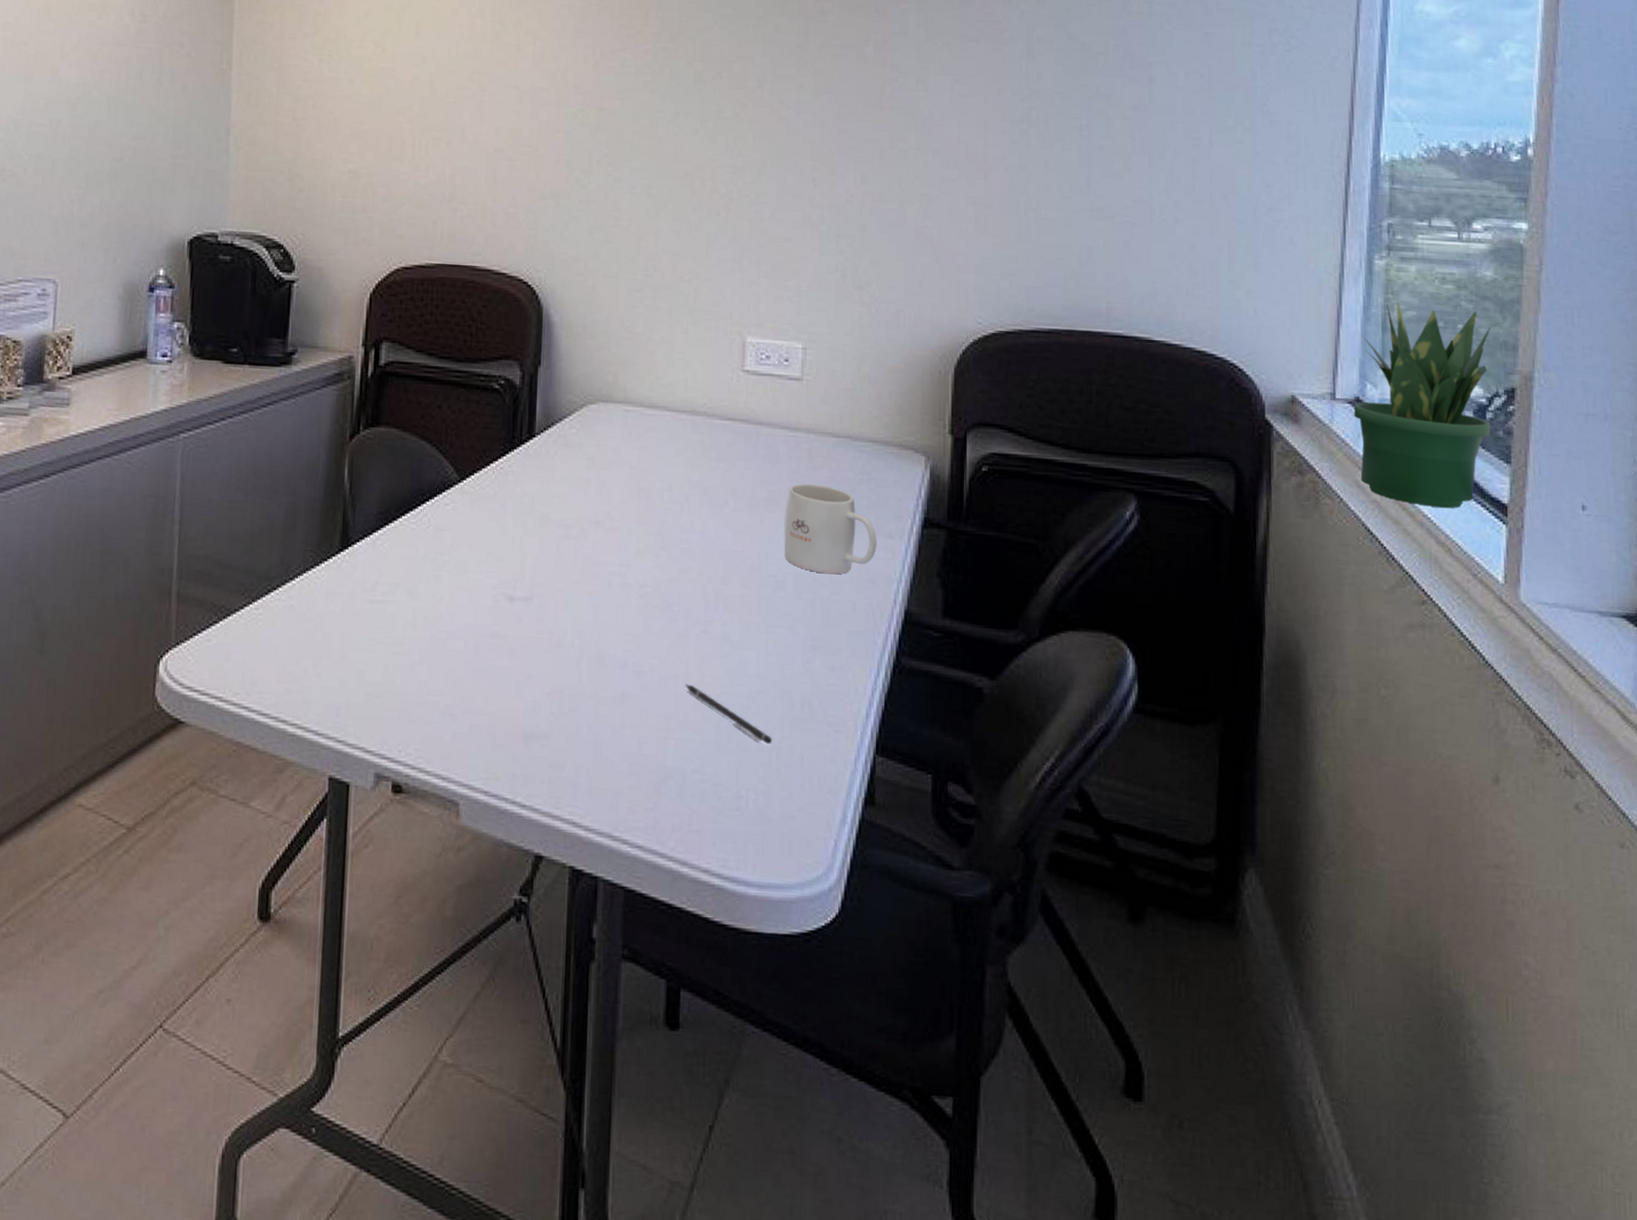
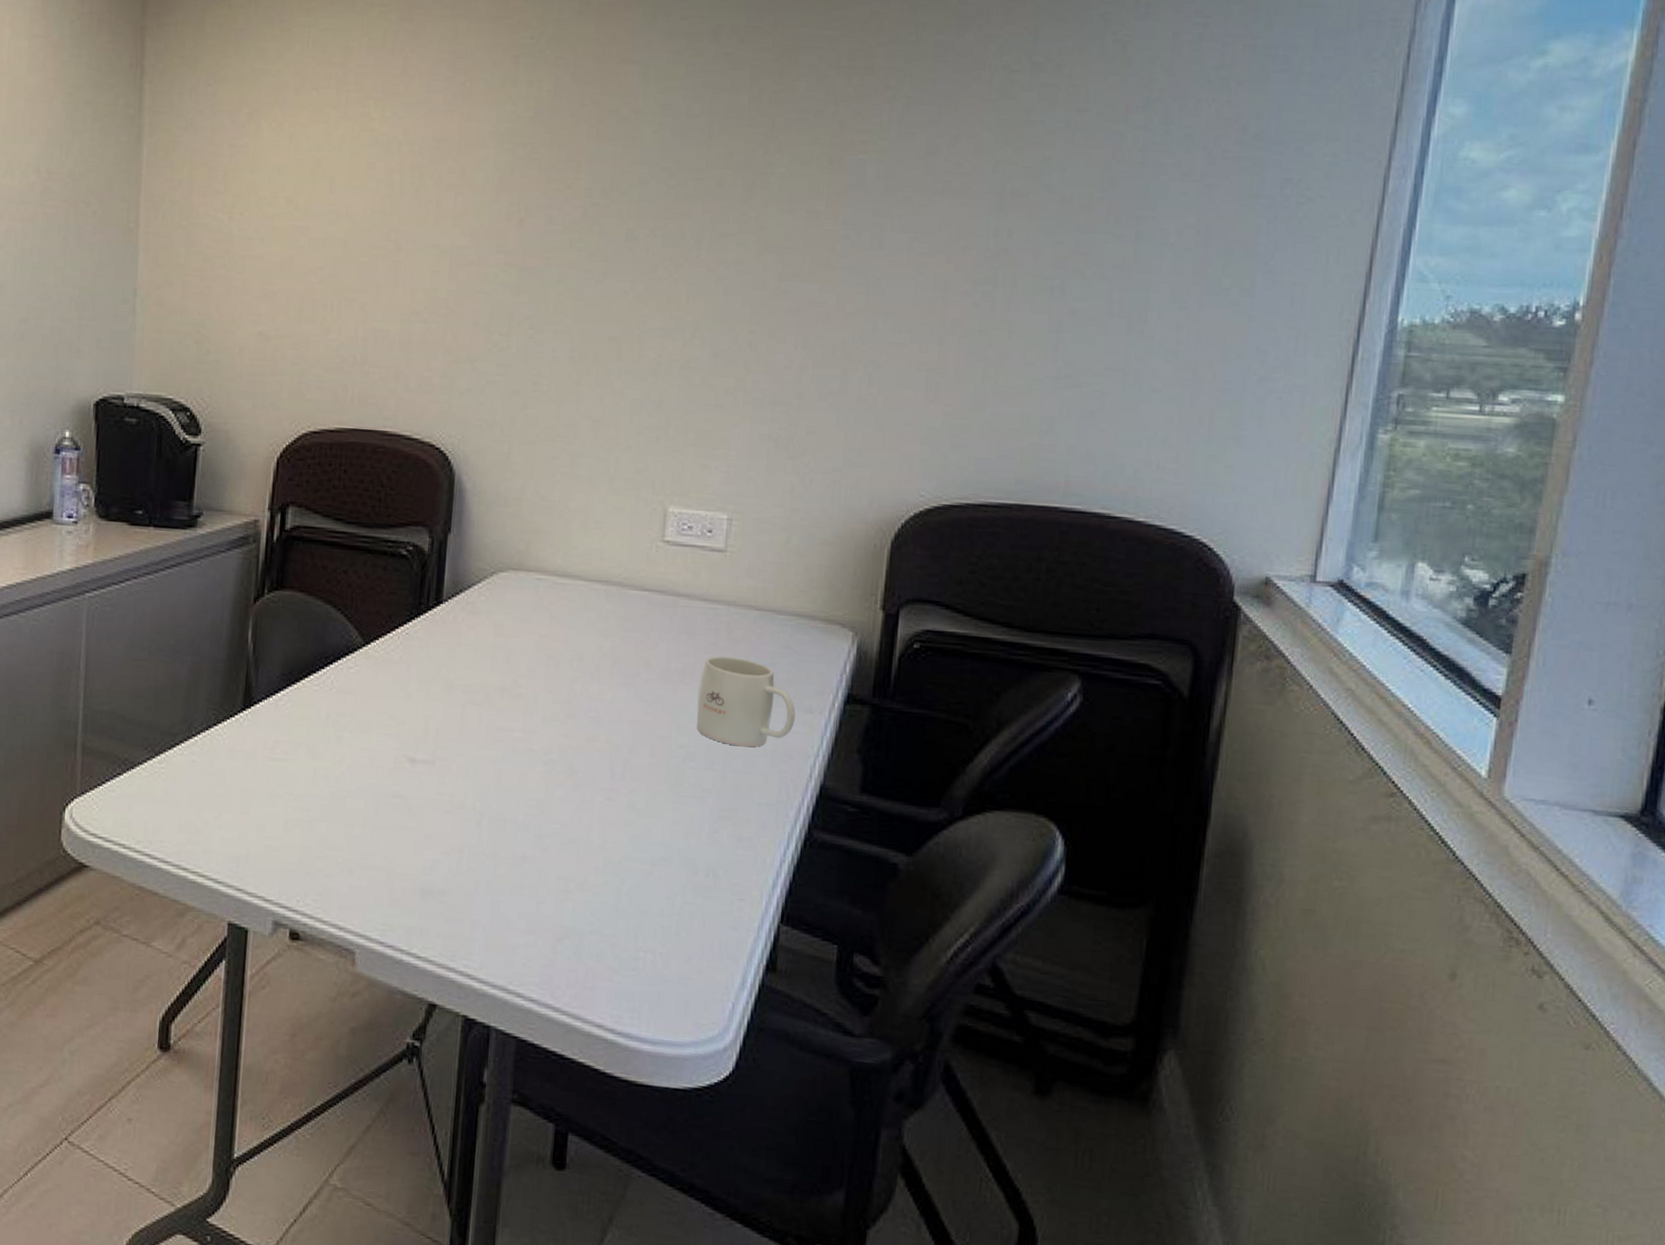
pen: present [685,684,773,745] -> none [586,849,674,910]
planter: present [1353,301,1491,508] -> none [1335,479,1506,699]

